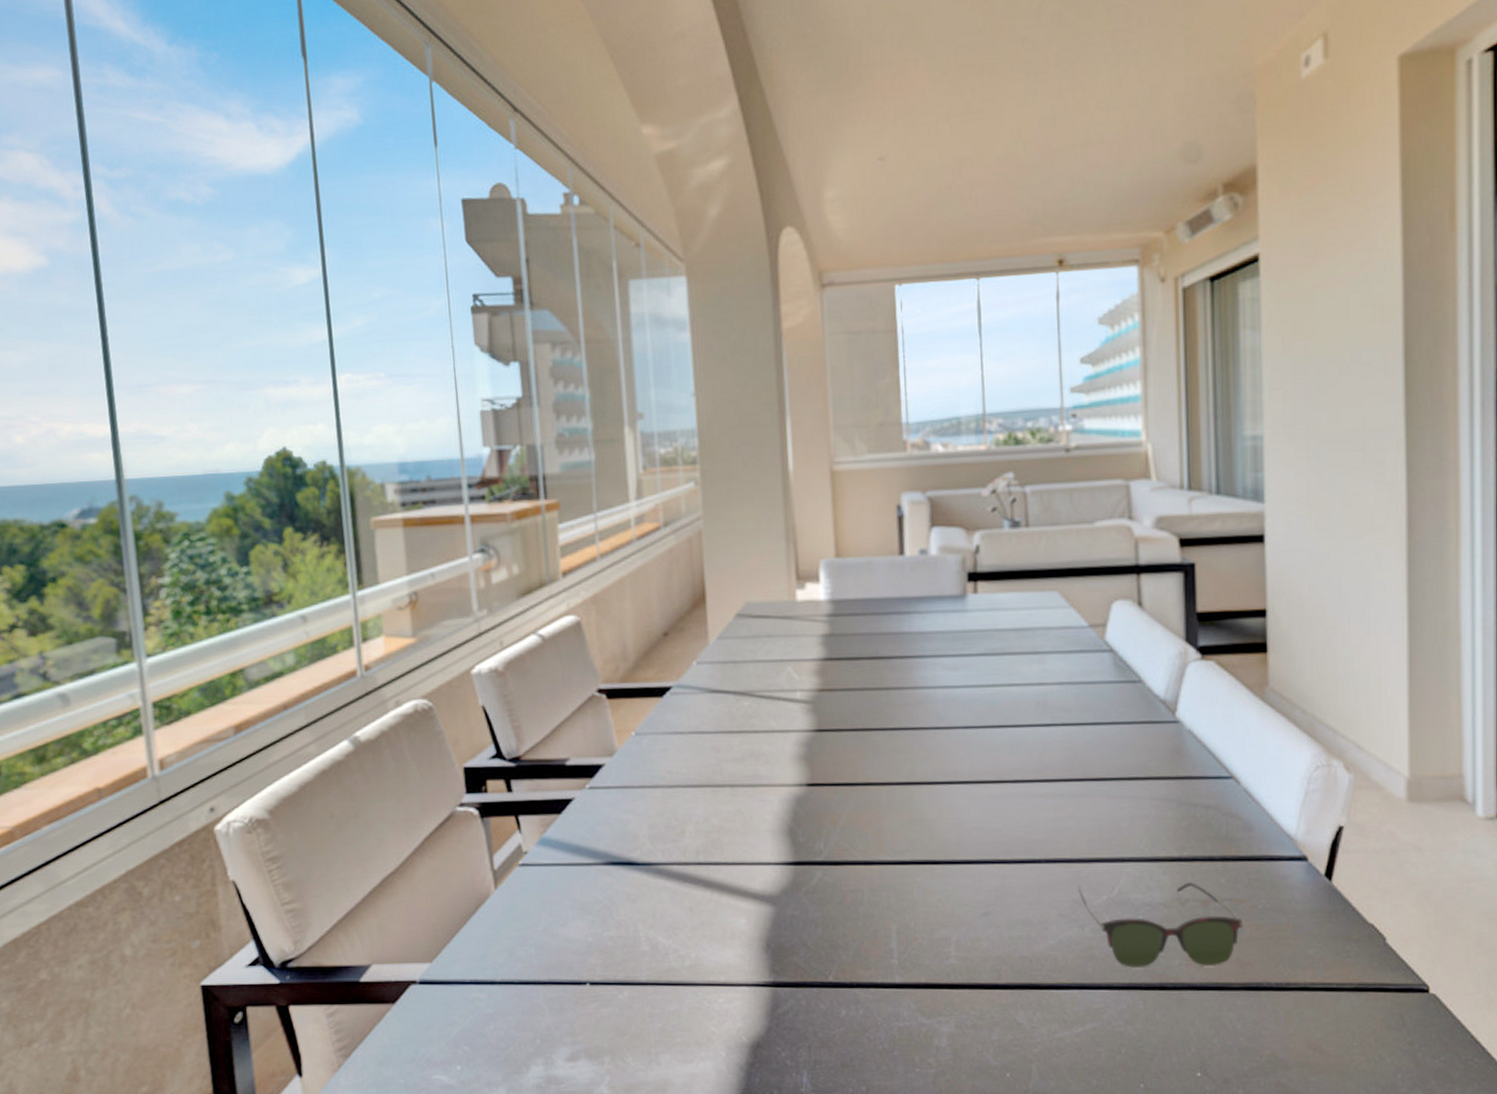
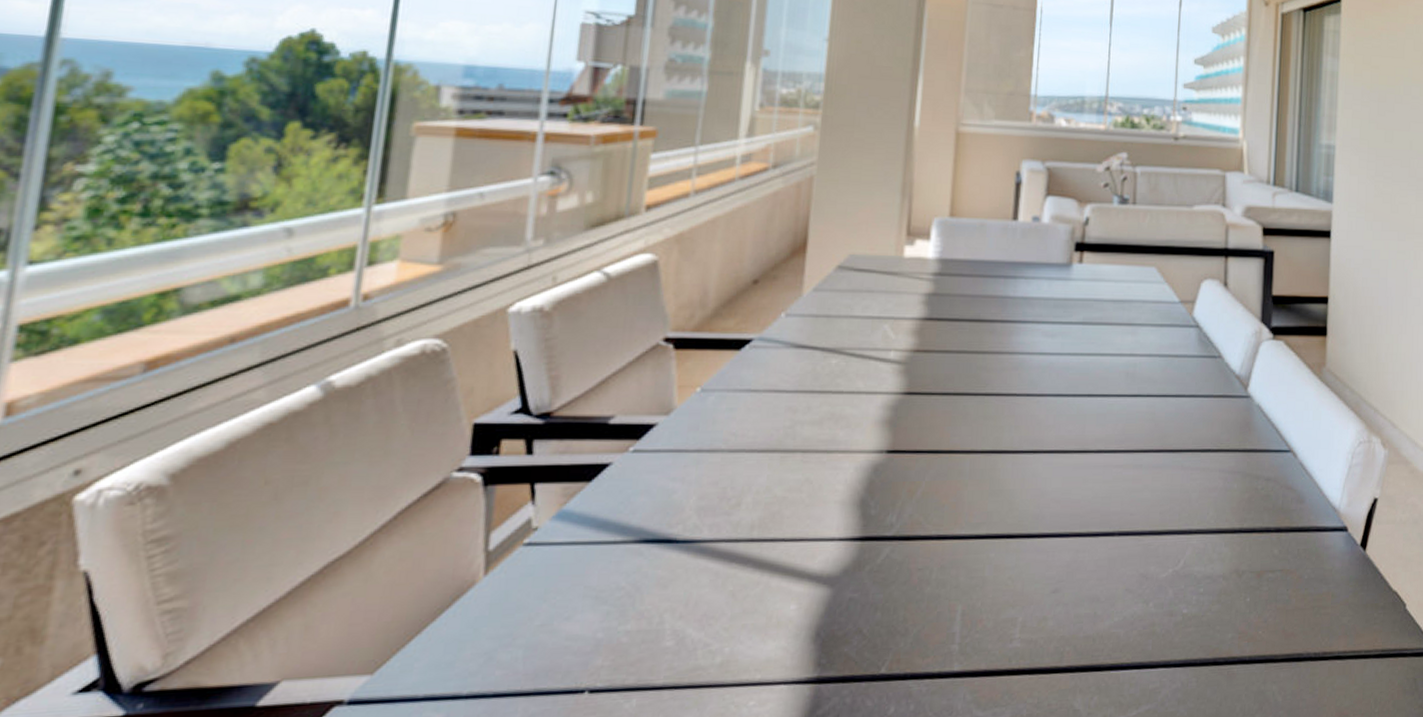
sunglasses: present [1077,882,1244,969] -> none [1145,554,1291,644]

